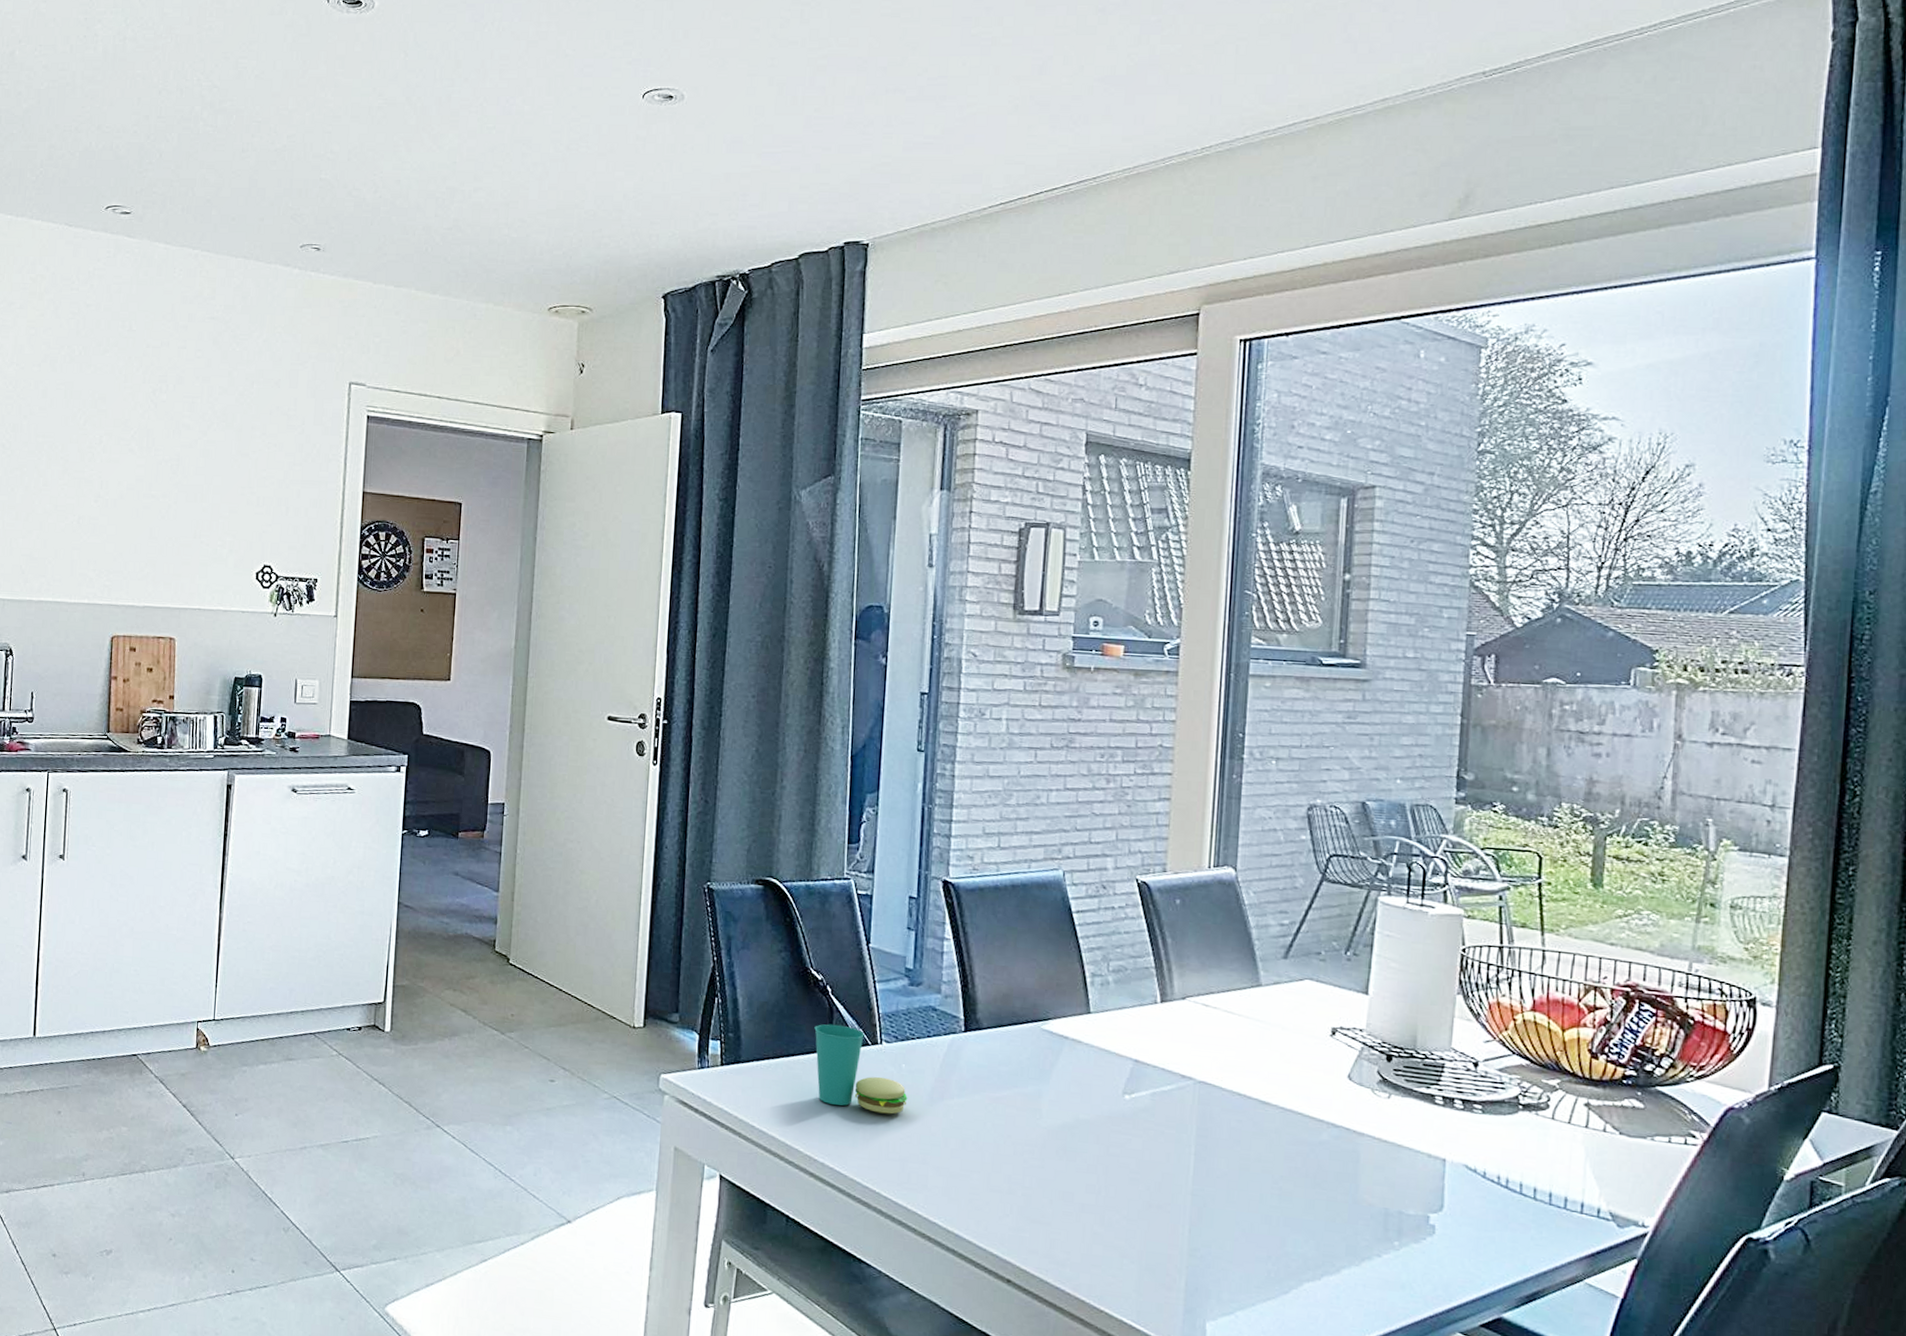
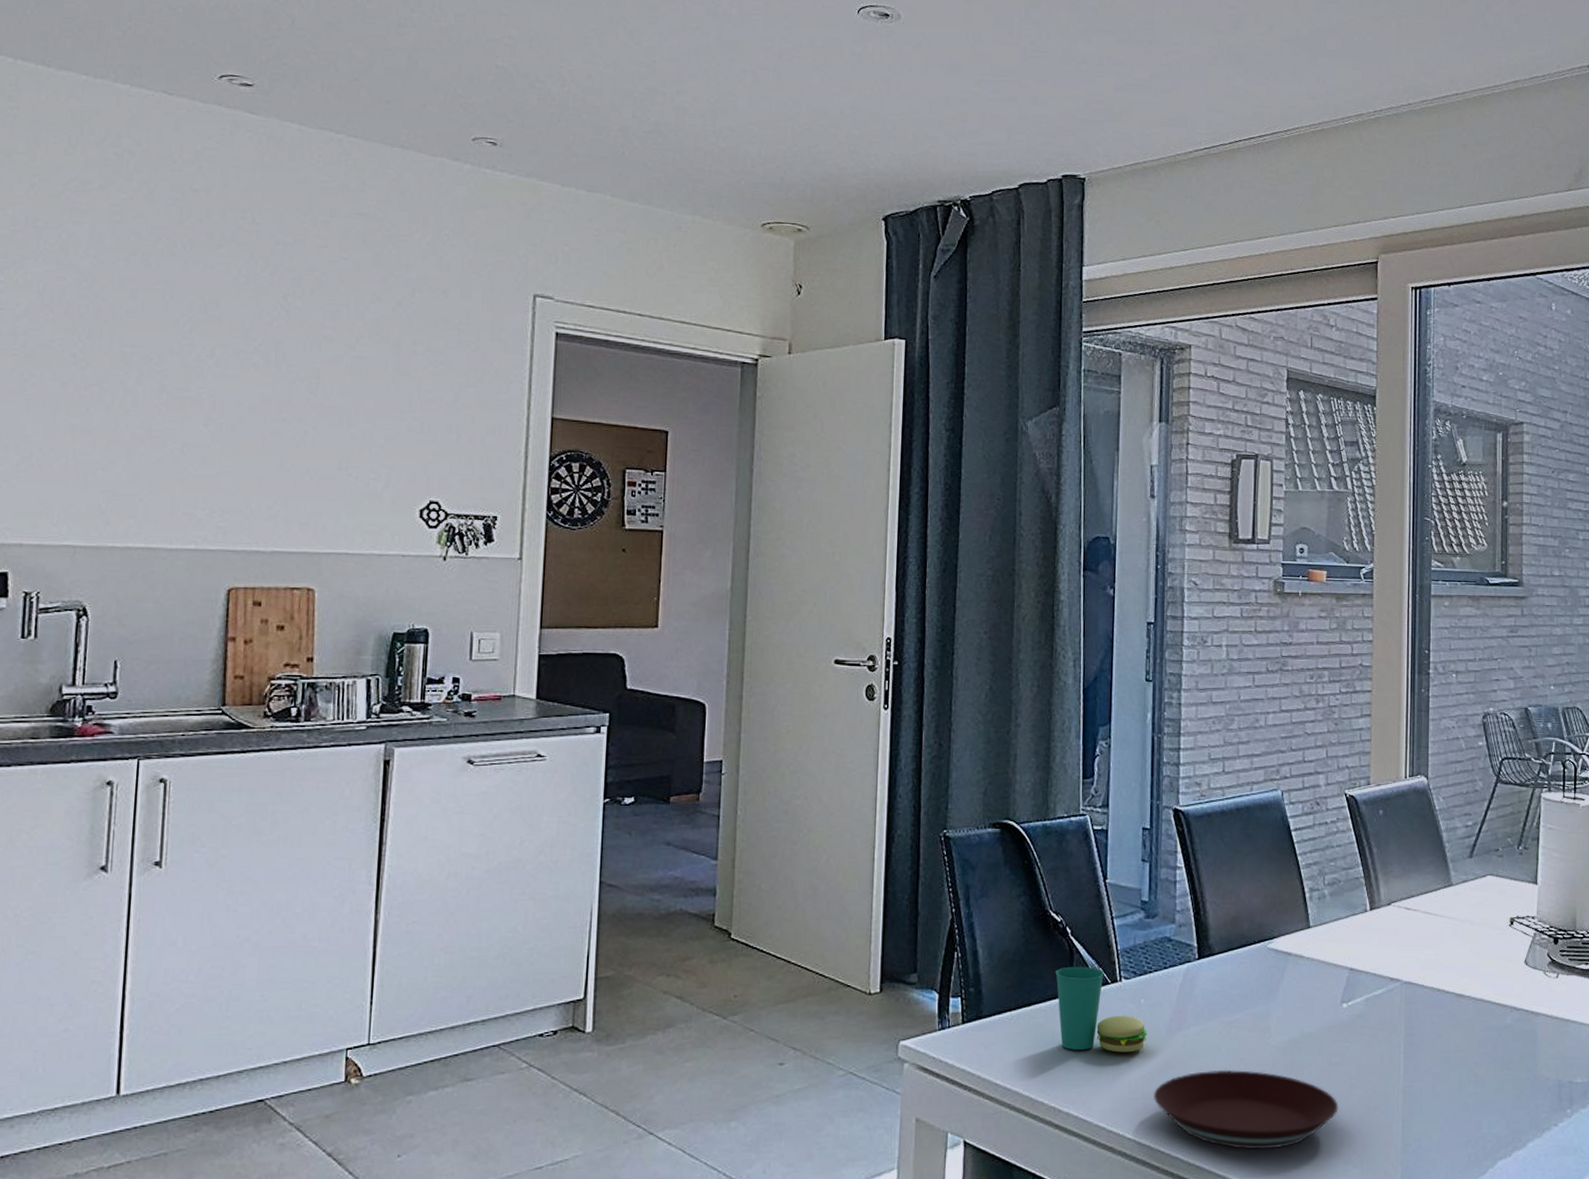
plate: none [912,1142,1116,1231] -> present [1154,1069,1339,1150]

